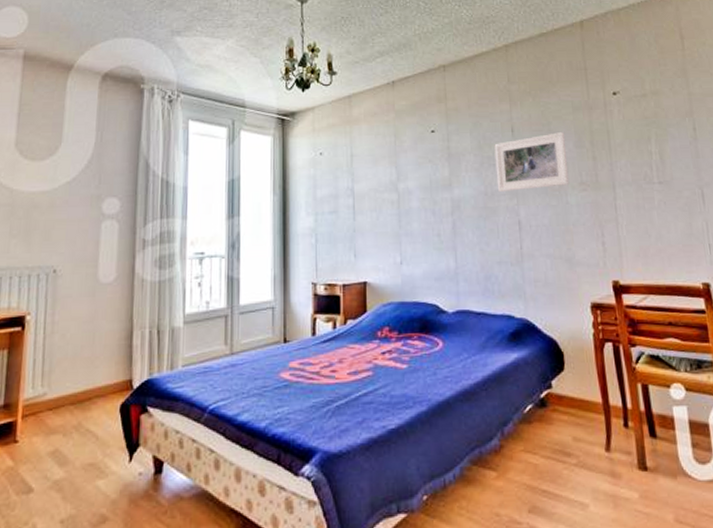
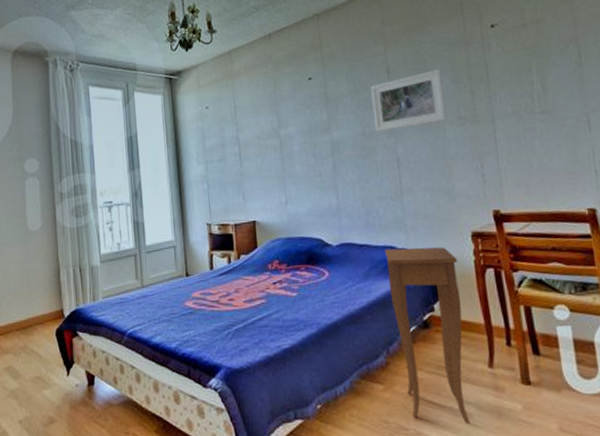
side table: none [502,317,586,516] -> present [384,247,470,425]

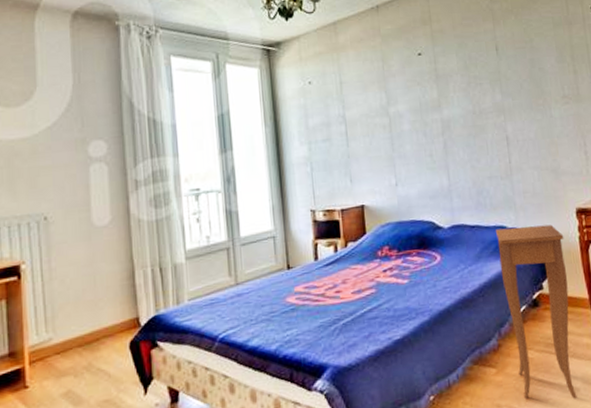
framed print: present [370,69,448,131] -> none [480,48,553,110]

